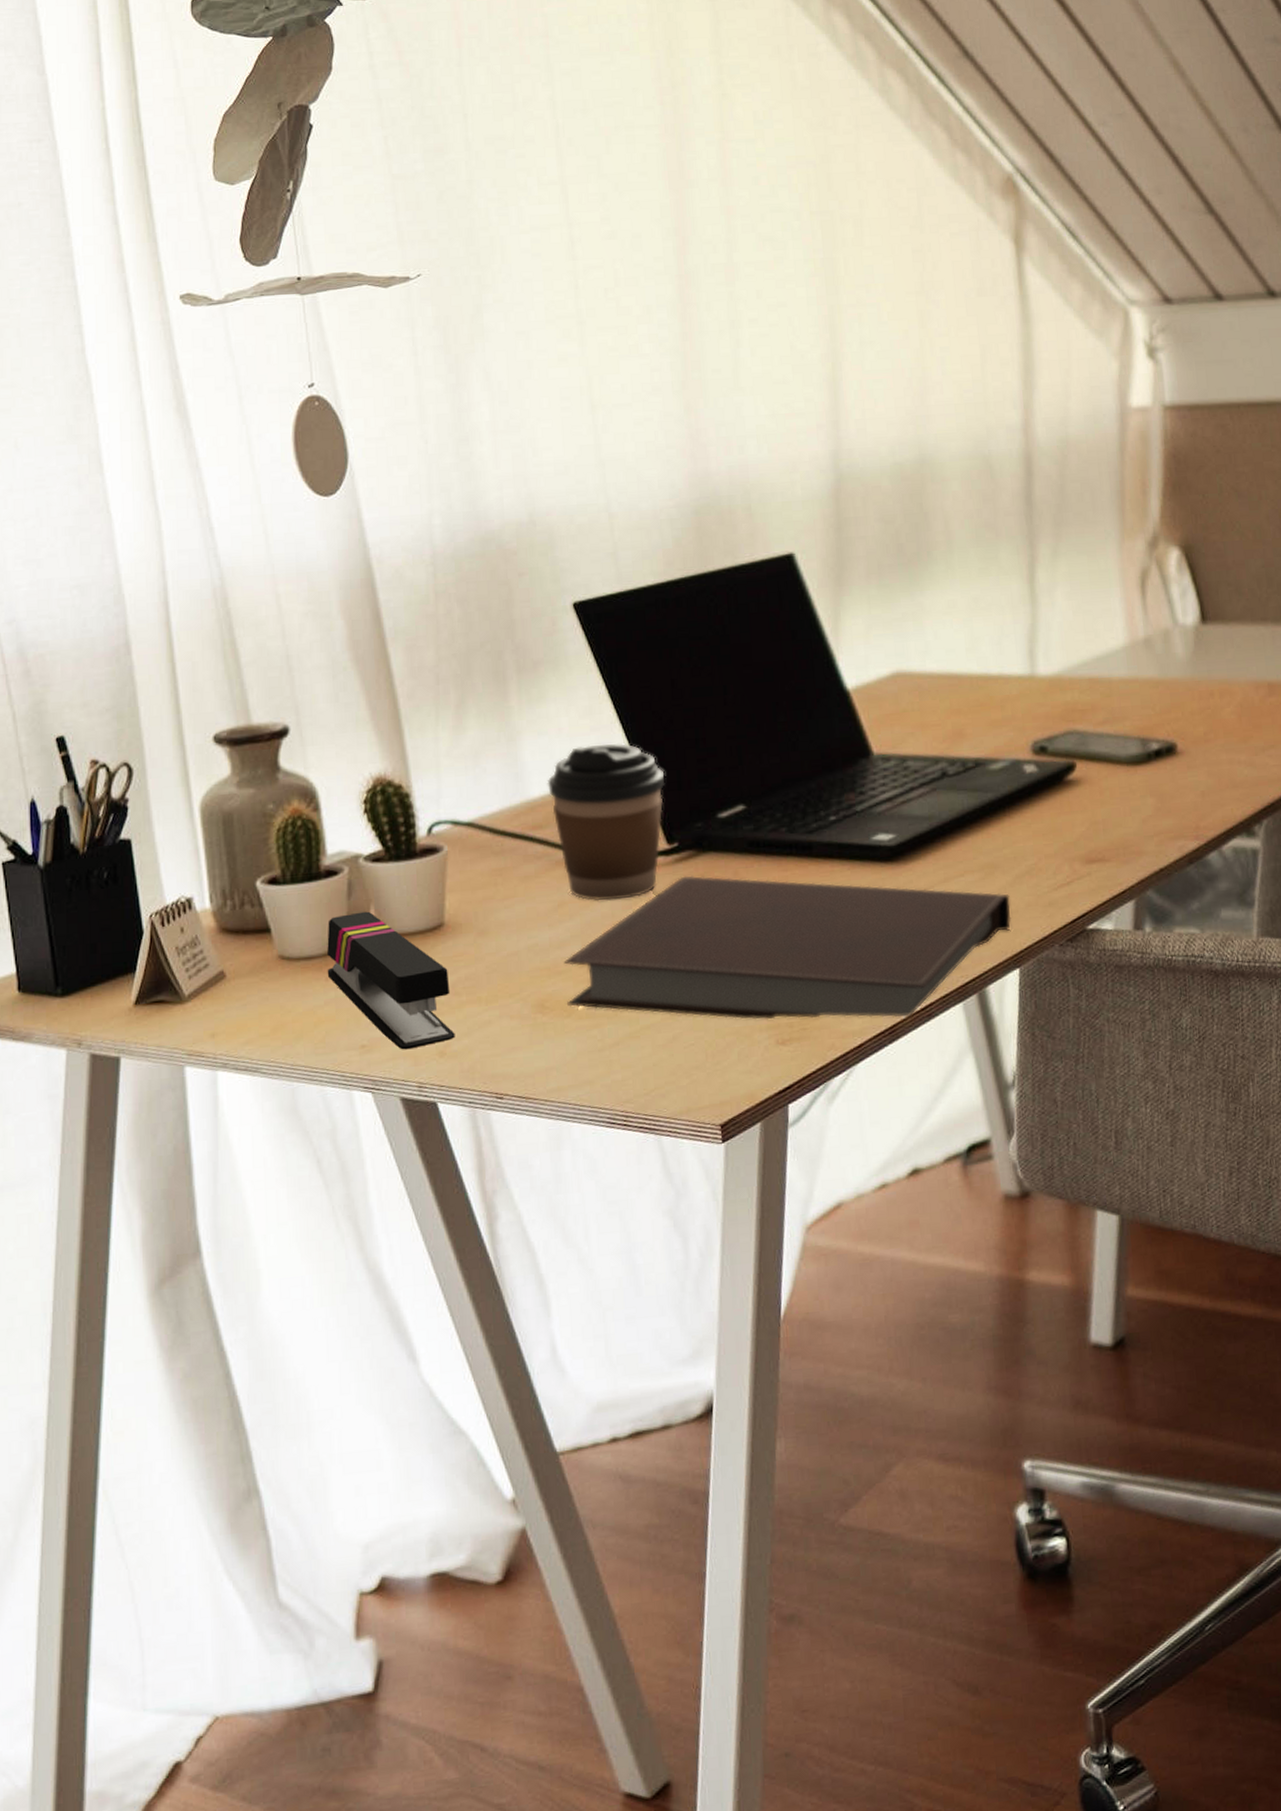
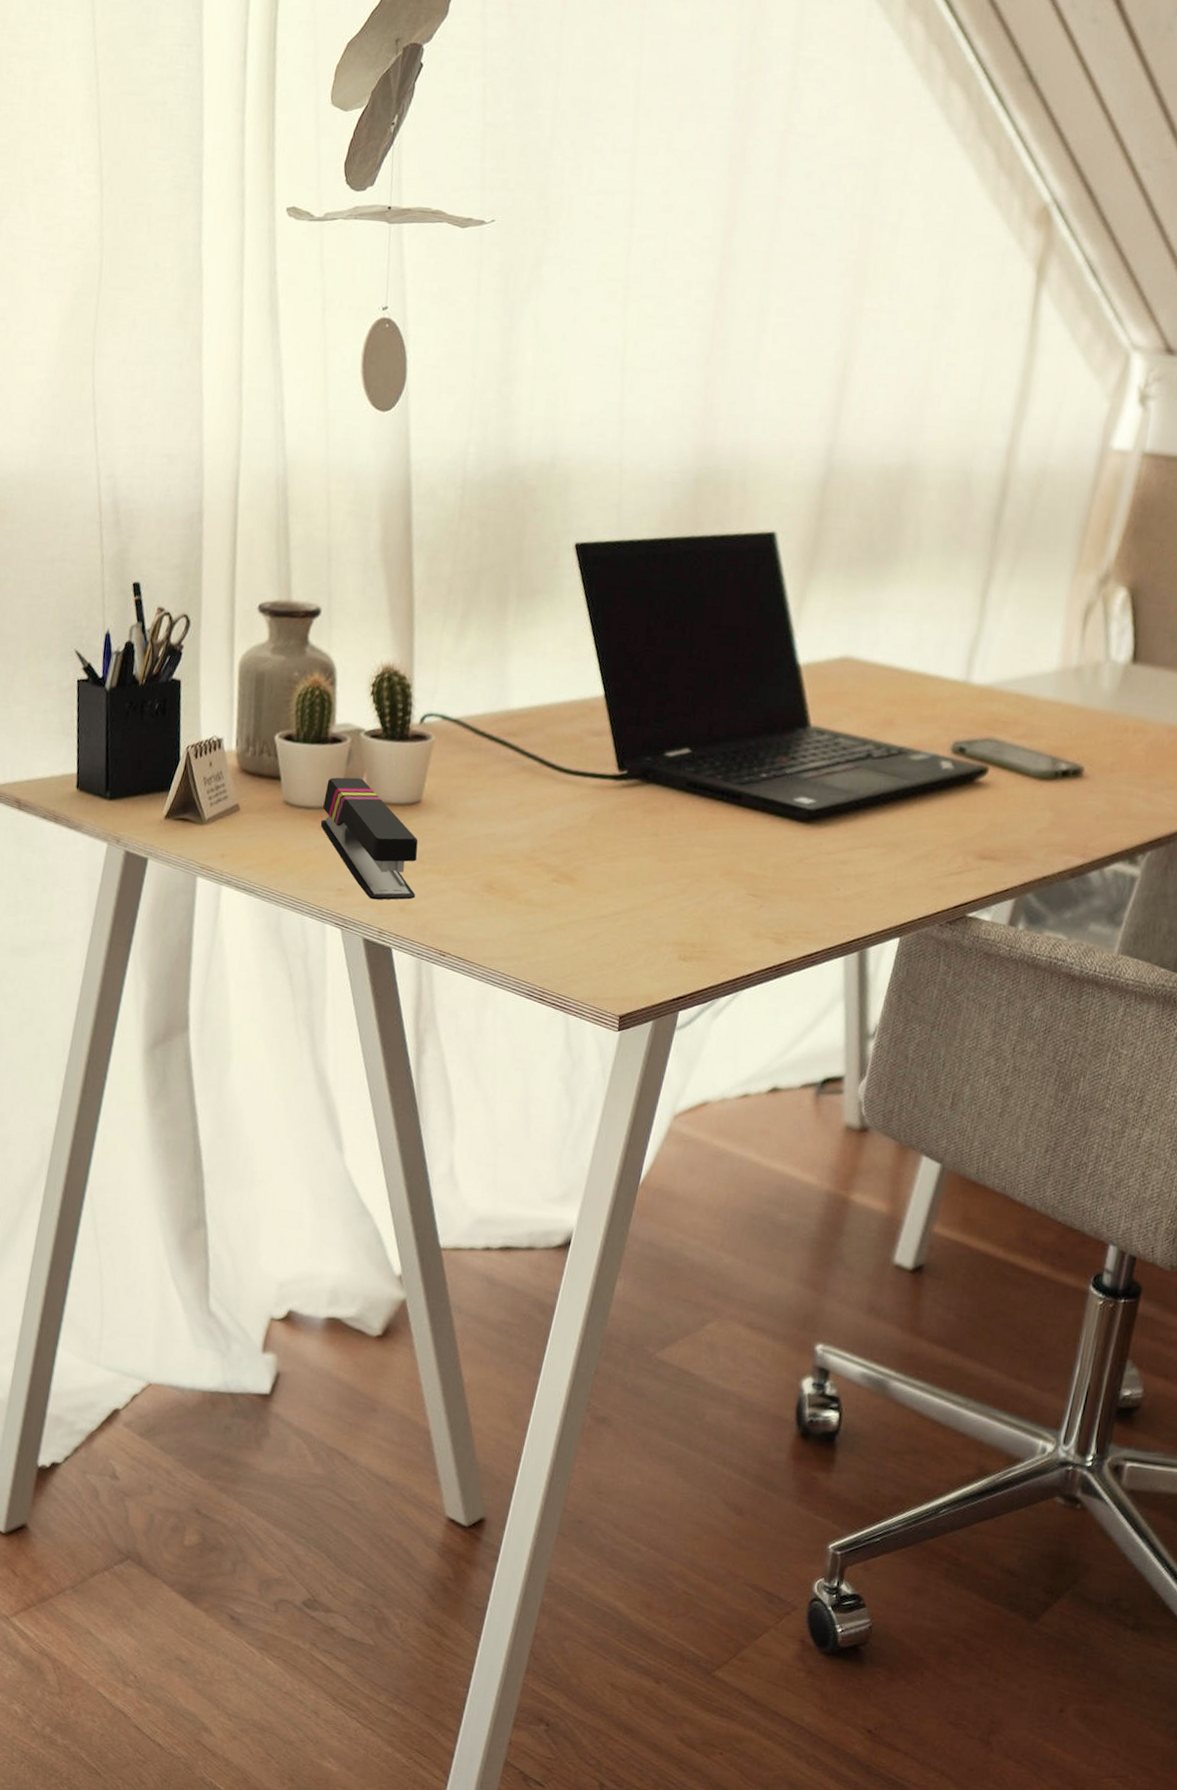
coffee cup: present [547,743,666,901] -> none [526,671,627,811]
notebook: present [563,875,1012,1020] -> none [511,800,904,959]

